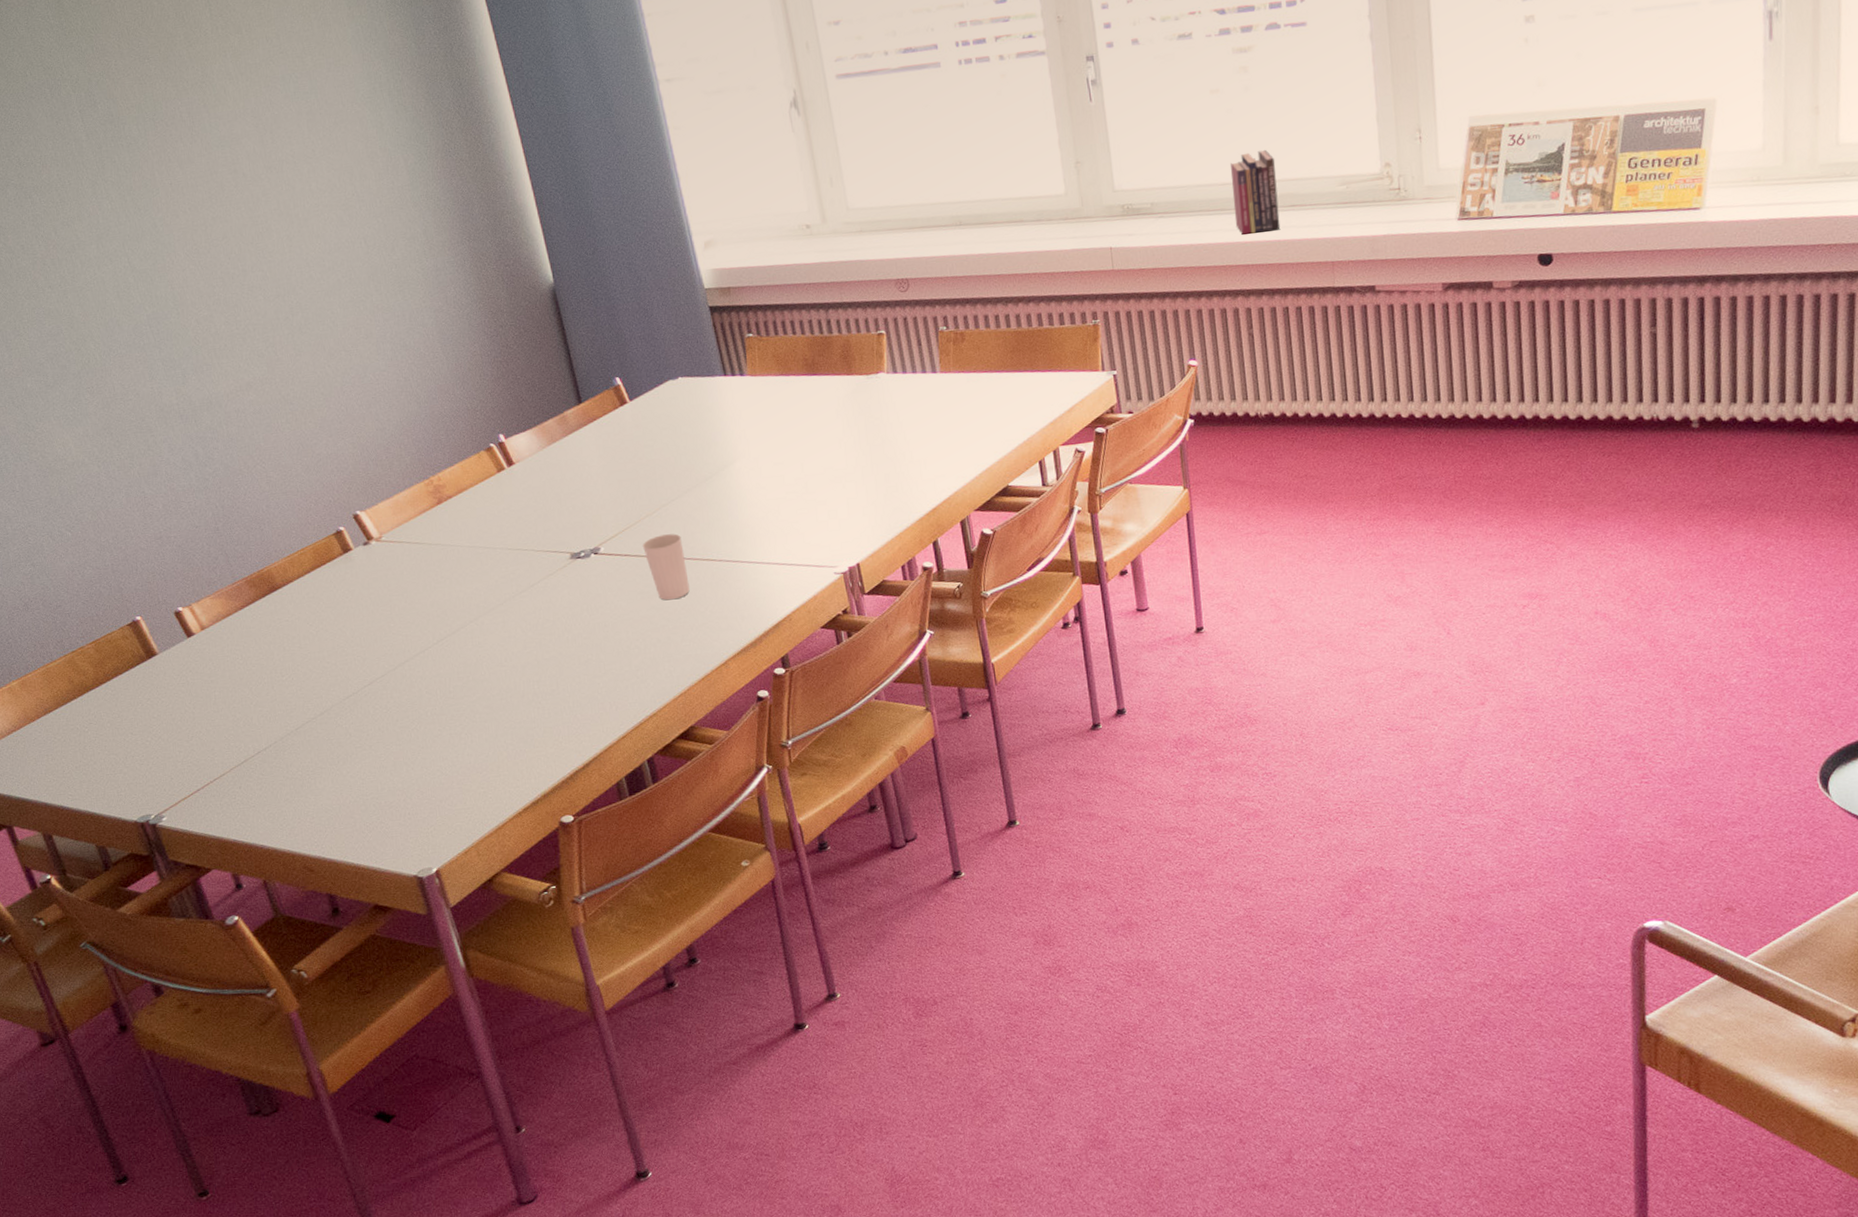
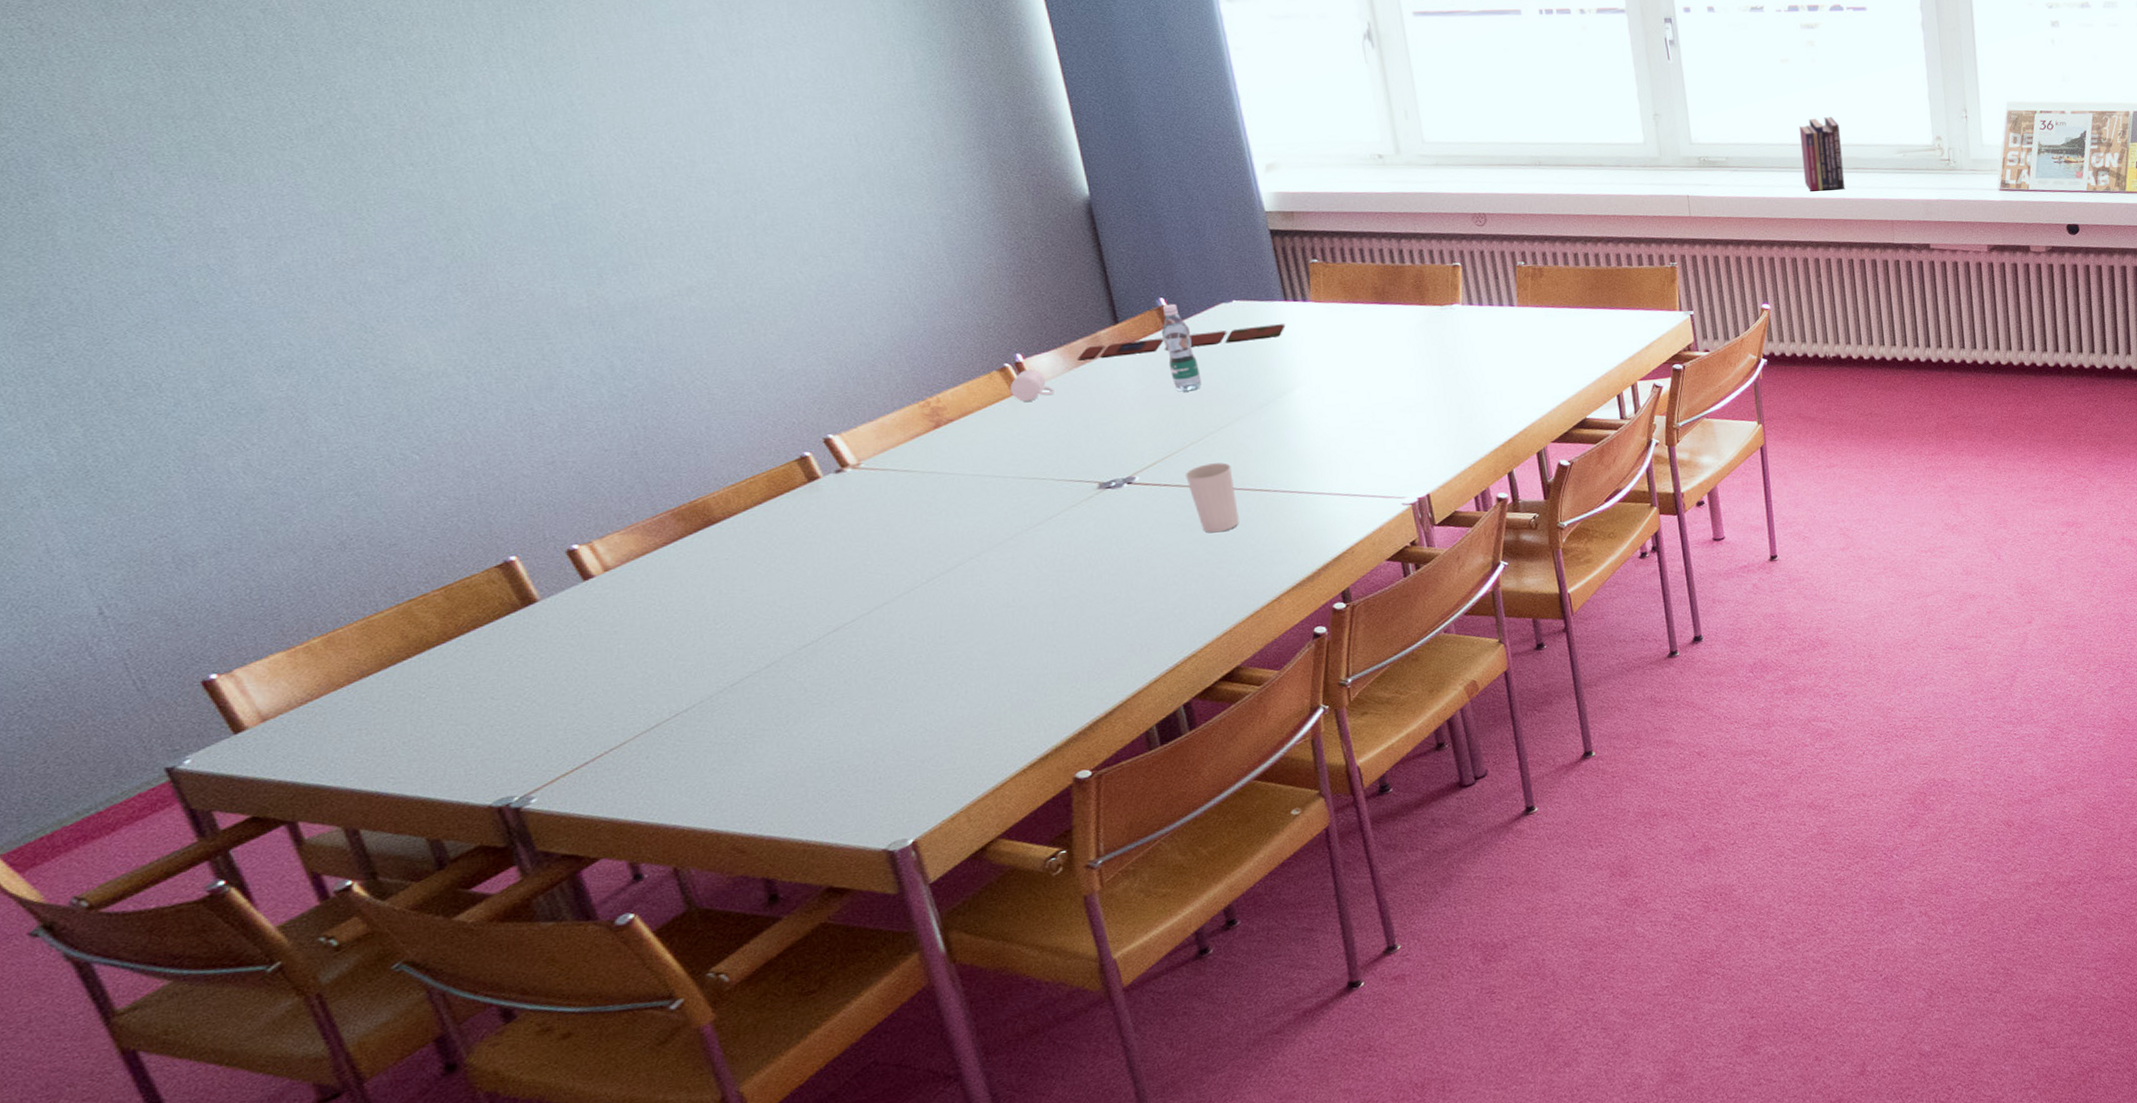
cup: none [495,448,531,479] -> present [1009,369,1054,402]
papers: none [549,398,726,438] -> present [1077,324,1286,359]
bottle: none [618,382,654,467] -> present [1161,303,1201,392]

